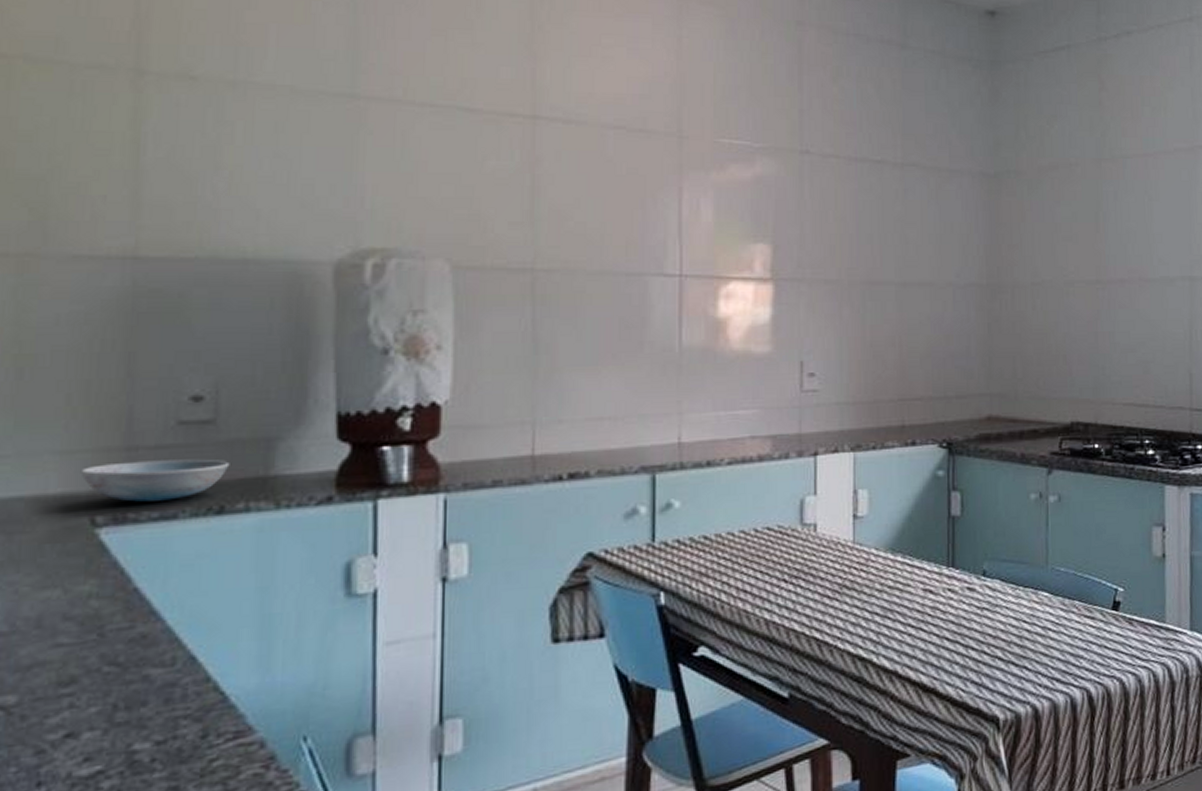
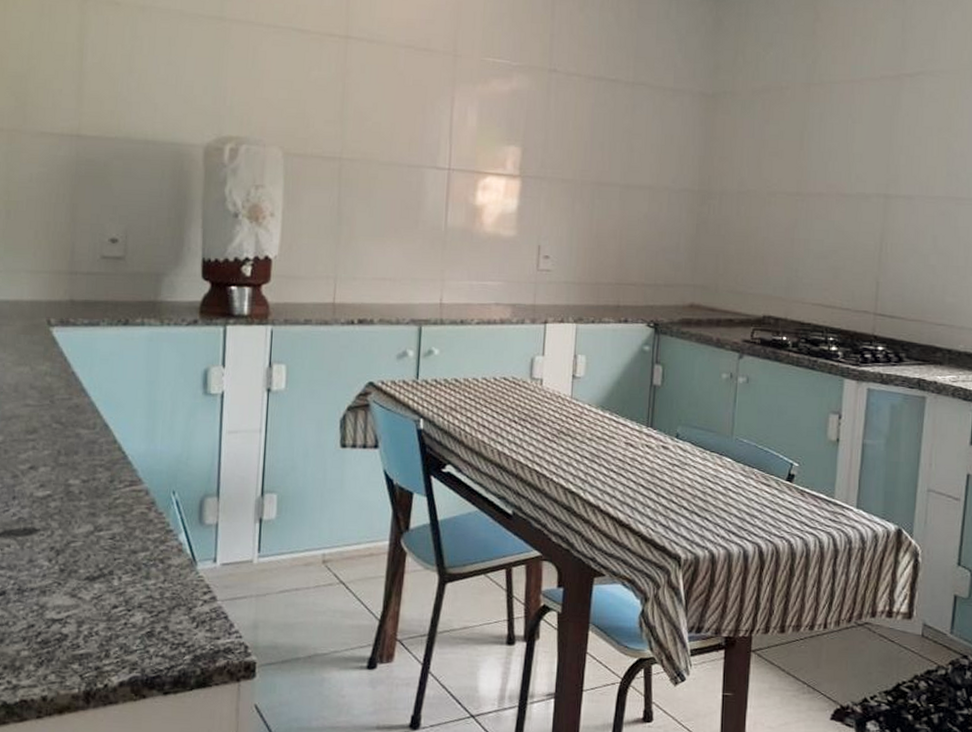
dish: present [80,459,230,502] -> none [42,282,133,312]

